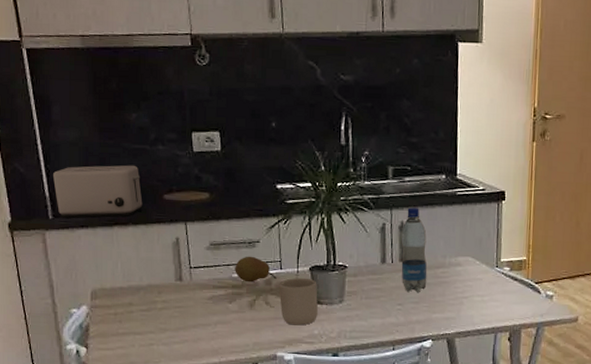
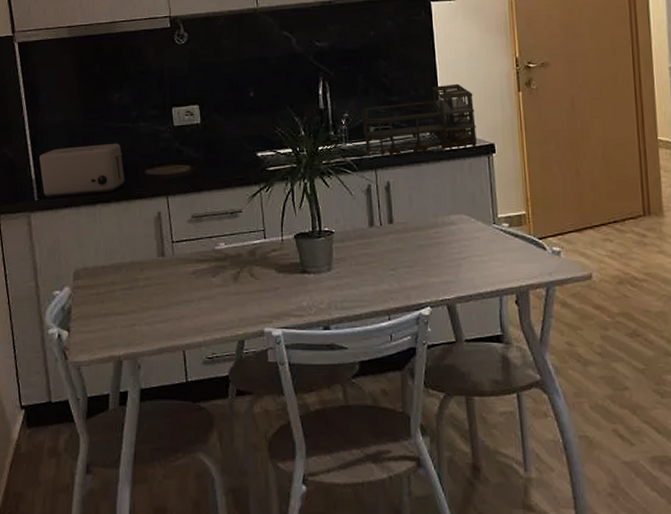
fruit: present [235,256,277,283] -> none [217,226,261,254]
mug: present [279,277,318,326] -> none [263,246,305,298]
dish rack: none [381,129,490,196] -> present [361,83,477,156]
bottle: present [401,207,427,292] -> none [388,167,420,255]

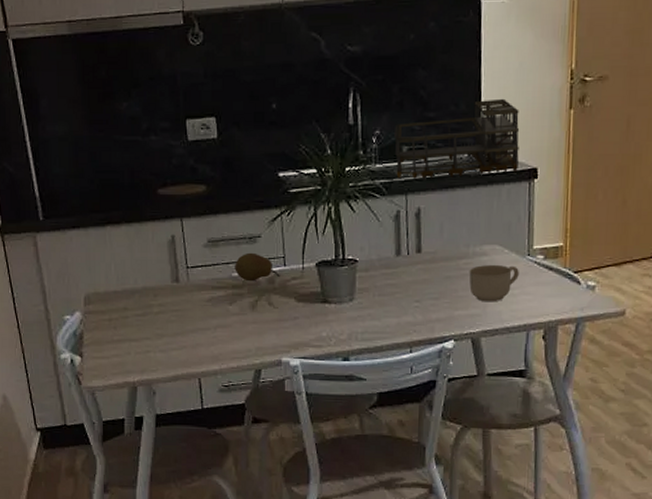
toaster: present [39,143,125,200] -> none [43,158,136,220]
fruit: none [217,226,261,254] -> present [235,252,280,282]
teacup: none [439,232,487,269] -> present [469,264,519,302]

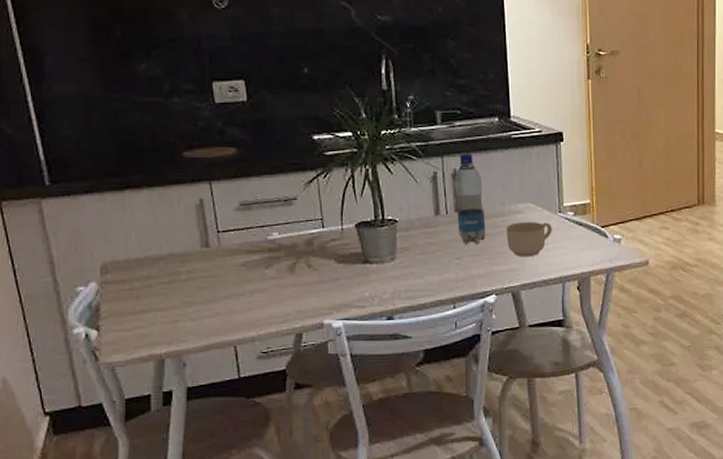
fruit: present [235,252,280,282] -> none [270,215,319,244]
dish rack: present [394,98,520,179] -> none [428,68,545,142]
bottle: none [418,191,448,287] -> present [455,154,486,244]

